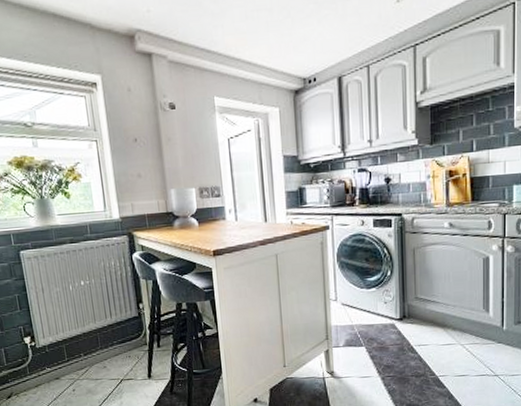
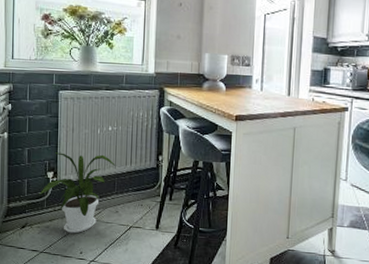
house plant: none [18,311,94,396] -> present [38,152,115,234]

